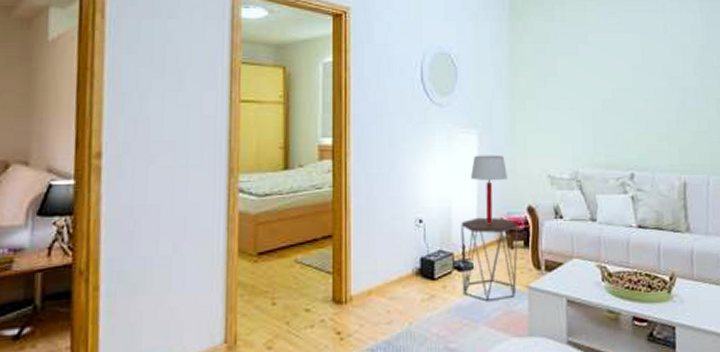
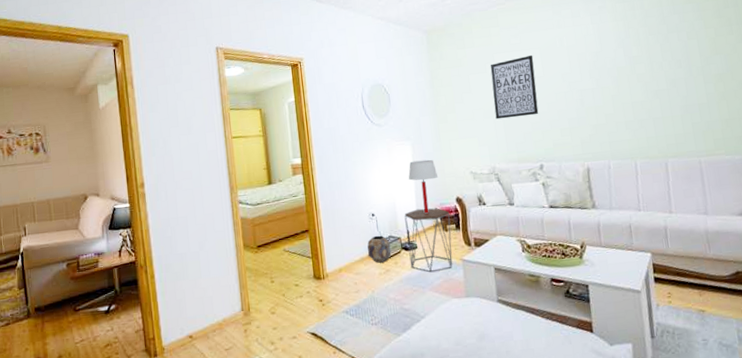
planter: none [409,248,440,286] -> present [367,235,392,263]
wall art: none [582,39,634,113] -> present [490,54,539,120]

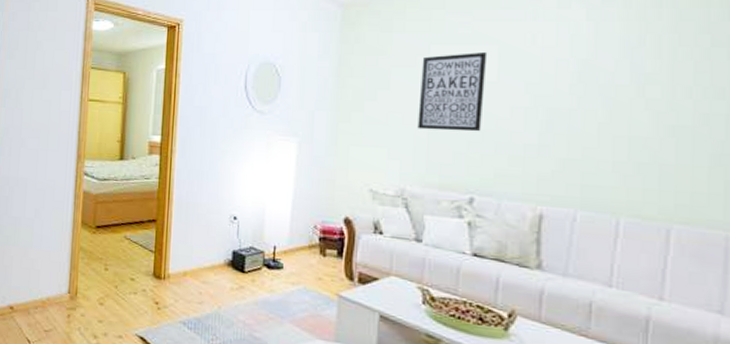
planter: present [367,235,392,263] -> none [221,242,250,277]
side table: present [404,208,453,273] -> none [270,221,332,303]
table lamp: present [408,159,438,214] -> none [286,163,325,230]

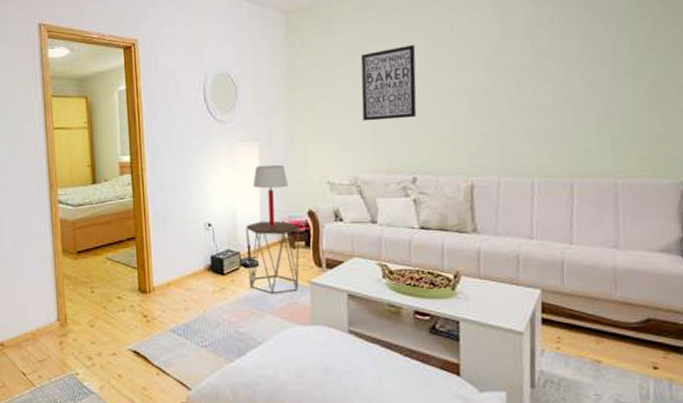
side table: none [270,221,332,303] -> present [246,221,300,294]
table lamp: none [286,163,325,230] -> present [253,164,288,227]

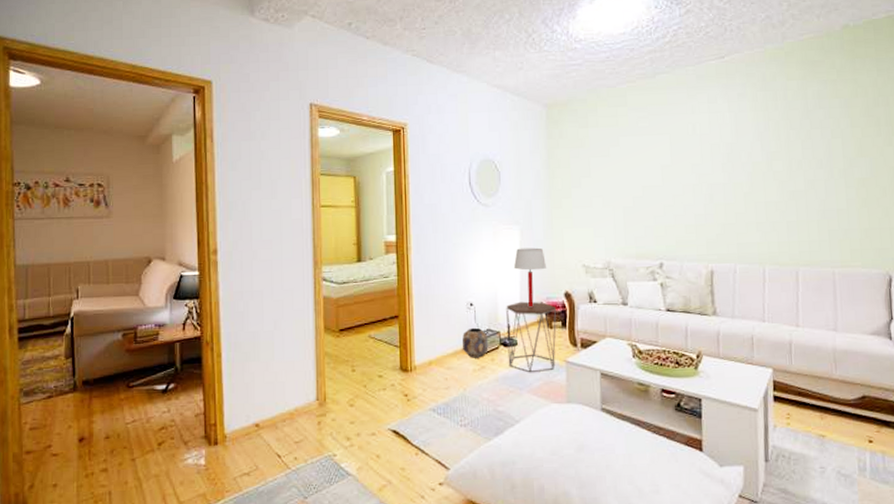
planter: none [201,248,228,279] -> present [462,327,489,358]
wall art: present [360,44,417,121] -> none [613,140,663,209]

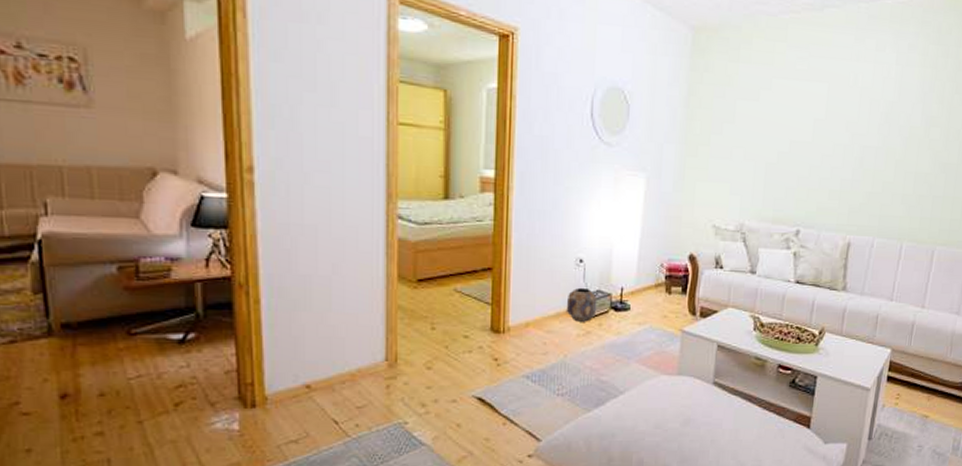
side table: present [506,301,556,373] -> none [617,261,677,341]
table lamp: present [513,247,546,307] -> none [634,199,672,269]

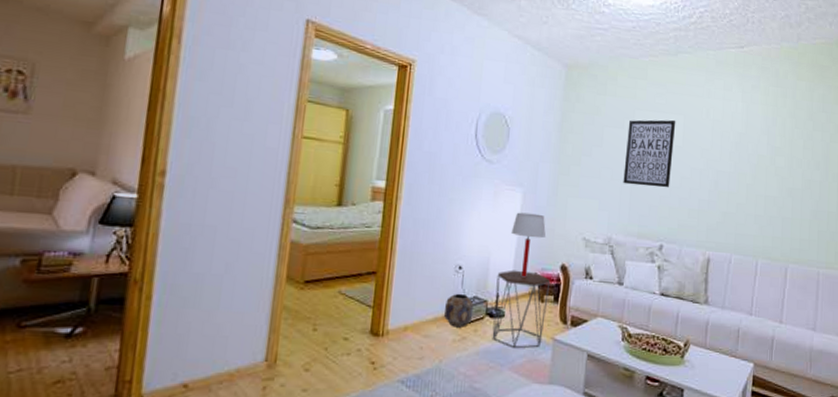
side table: none [617,261,677,341] -> present [492,270,550,349]
table lamp: none [634,199,672,269] -> present [510,212,546,278]
wall art: none [757,88,819,168] -> present [623,119,676,188]

